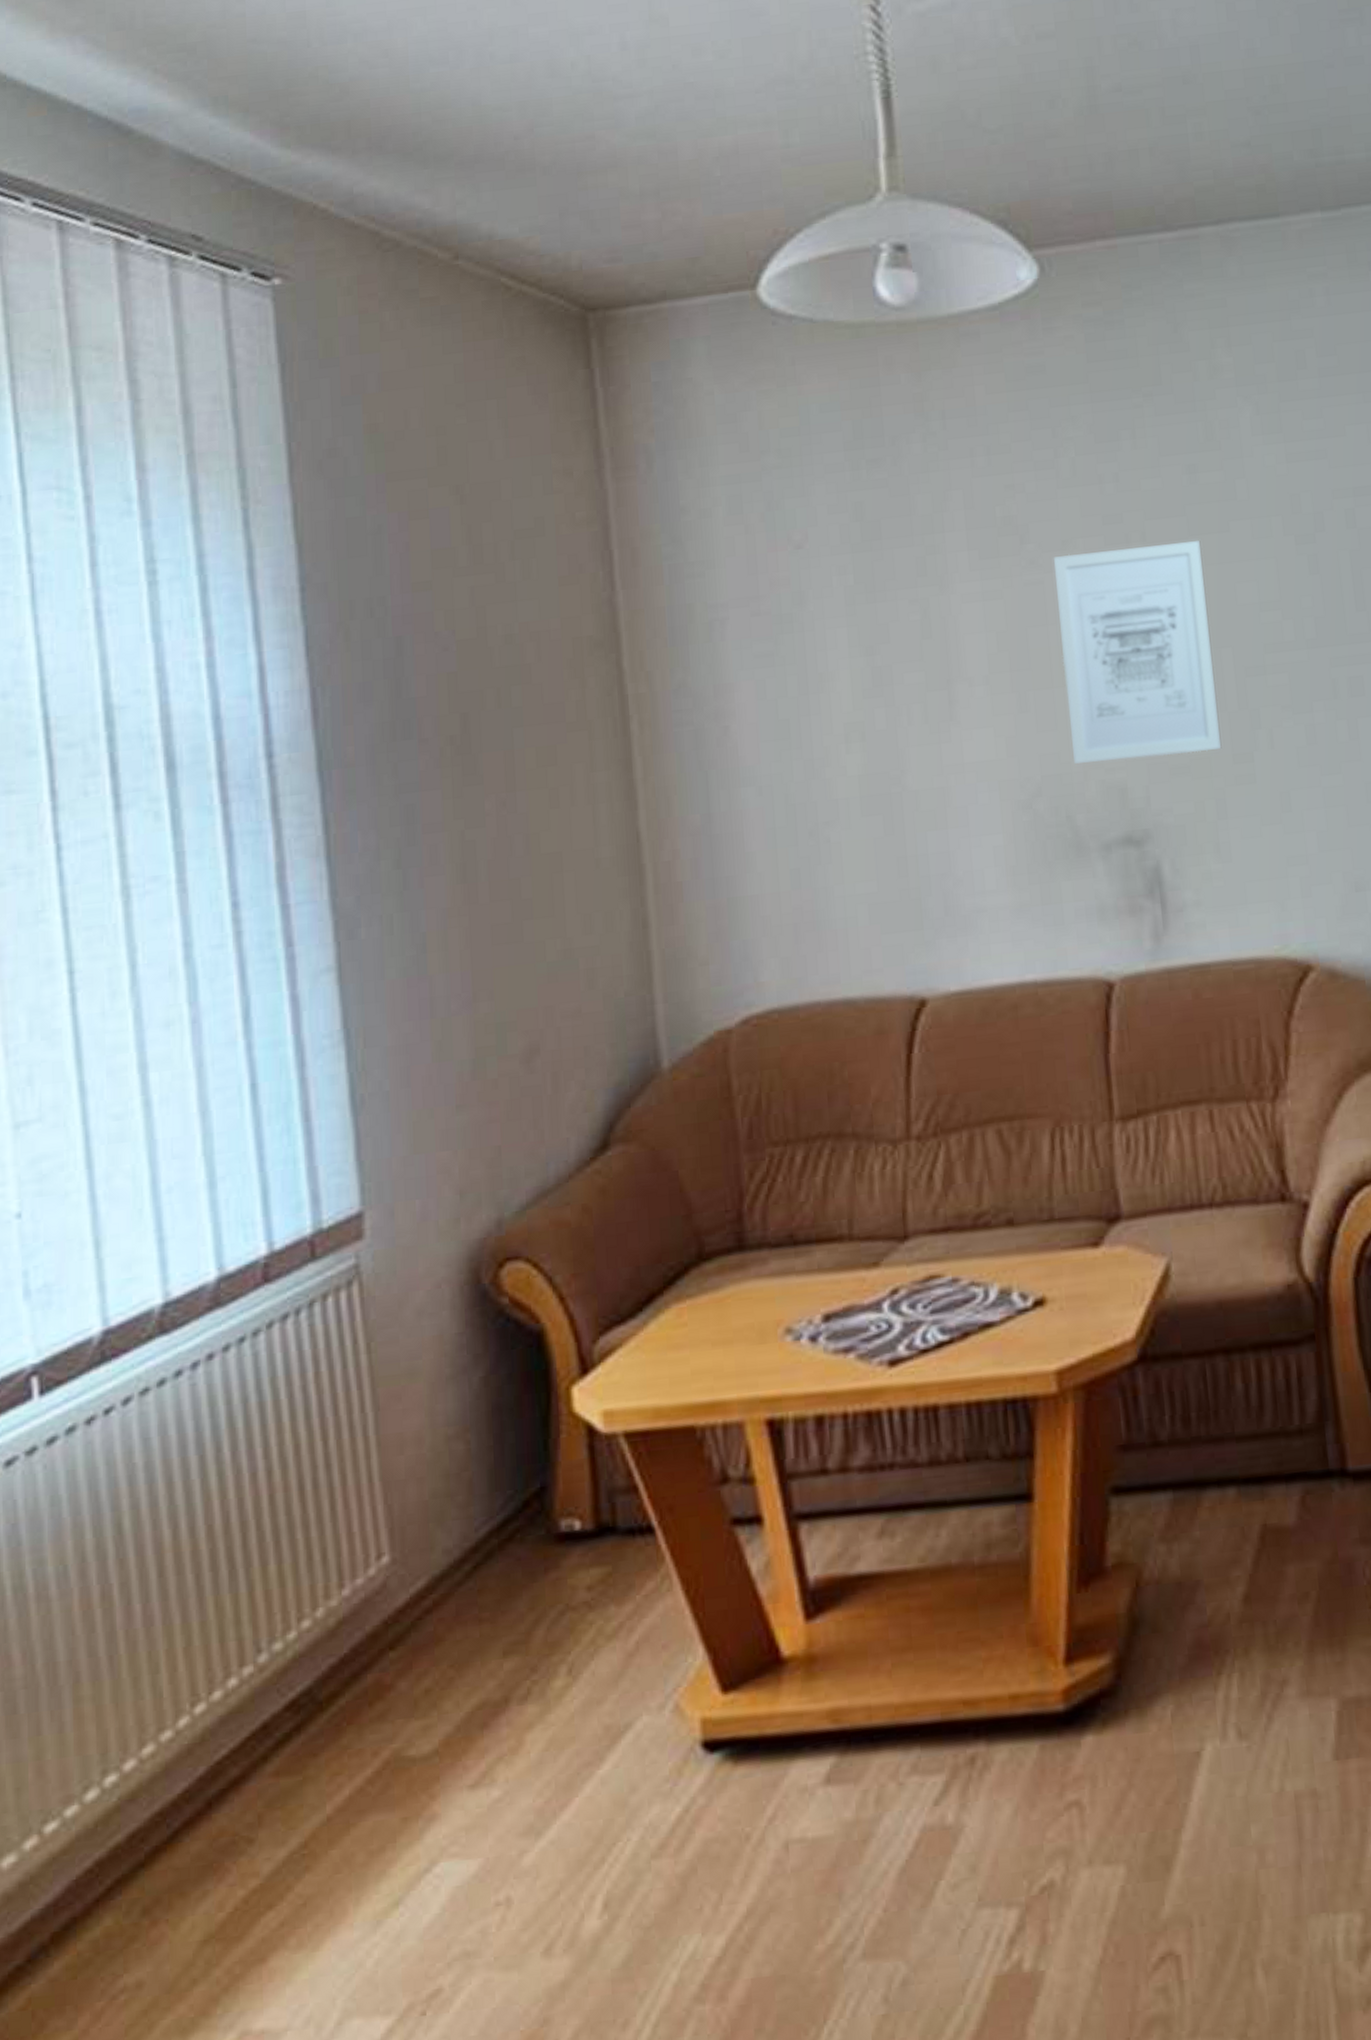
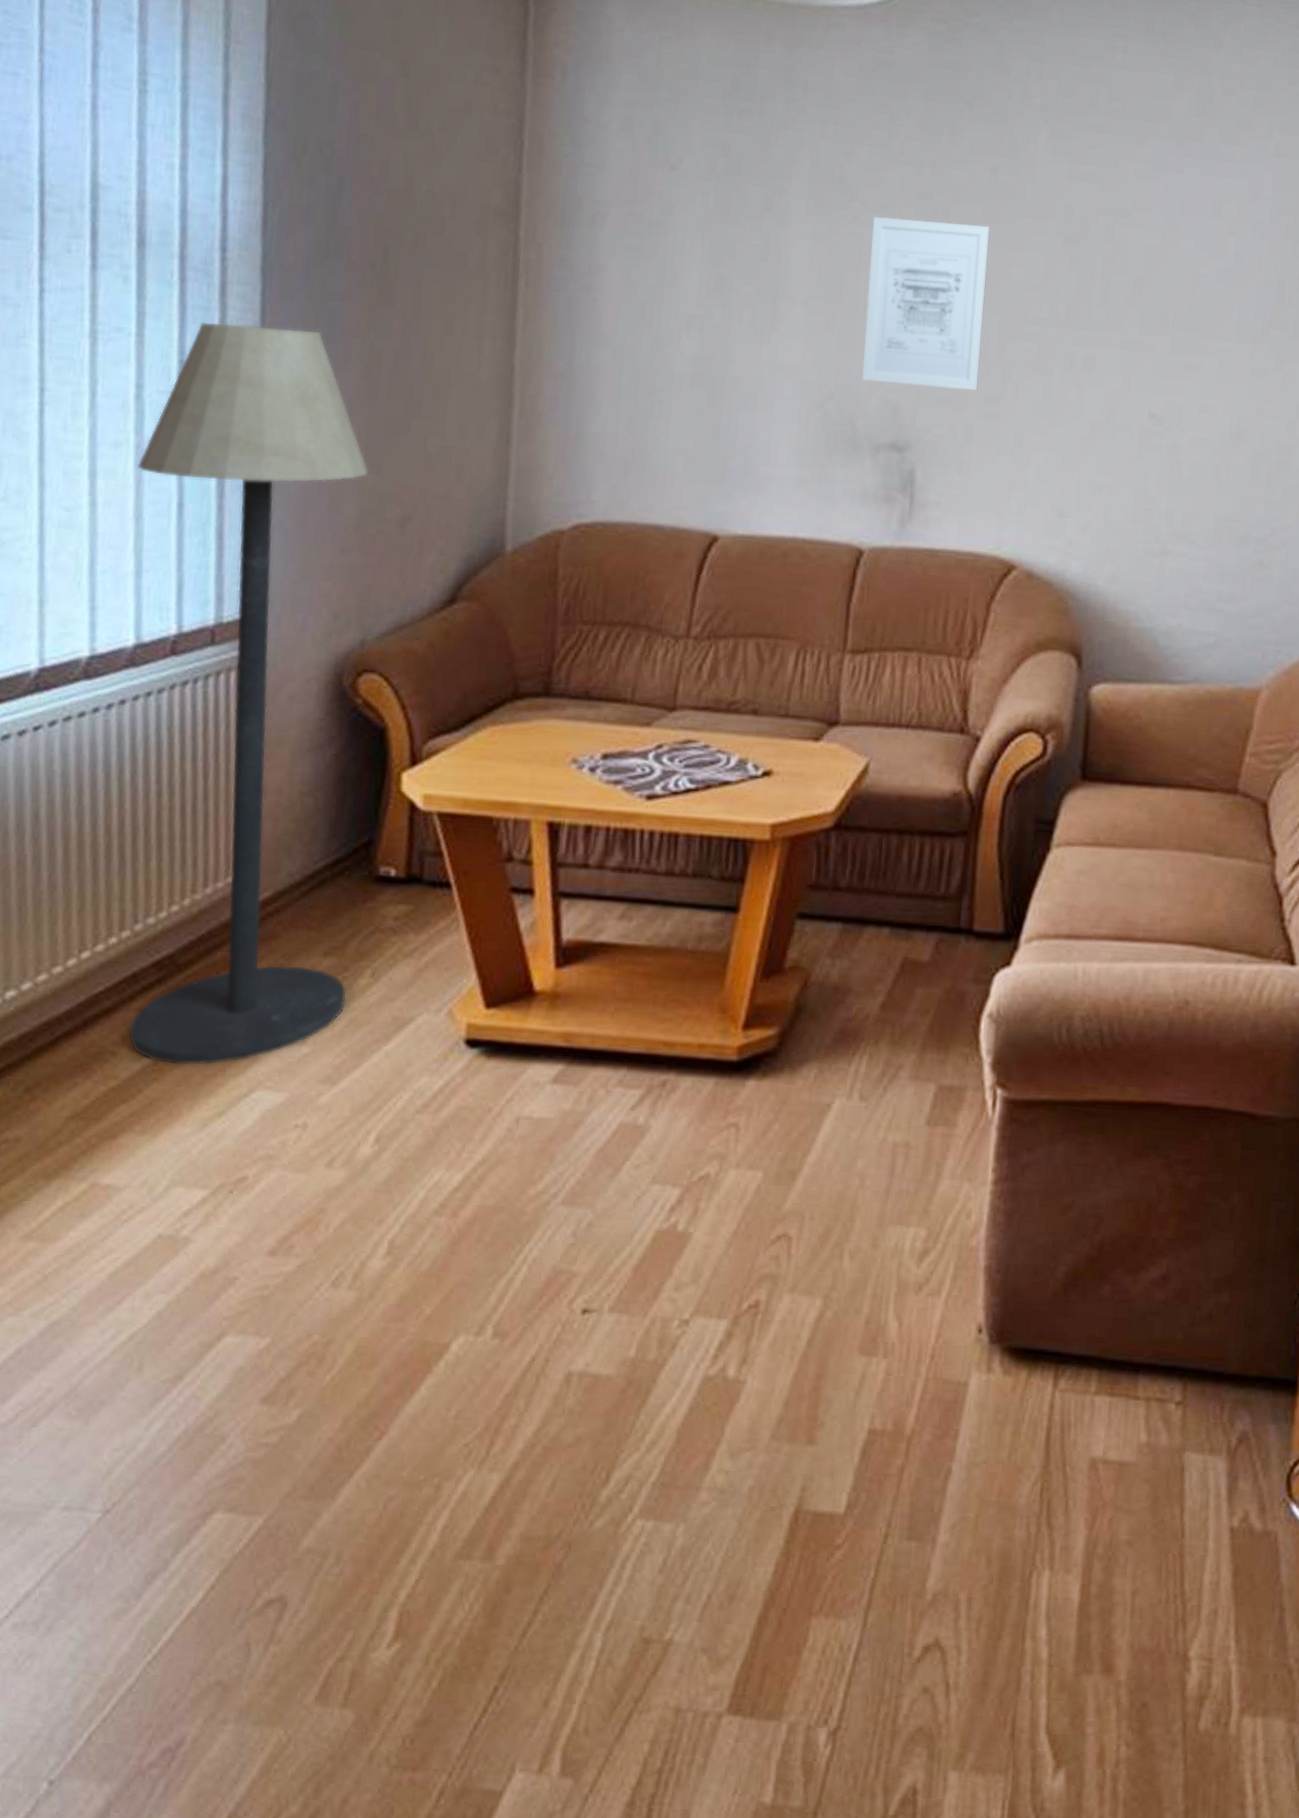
floor lamp: none [195,832,540,1844] -> present [128,321,369,1066]

